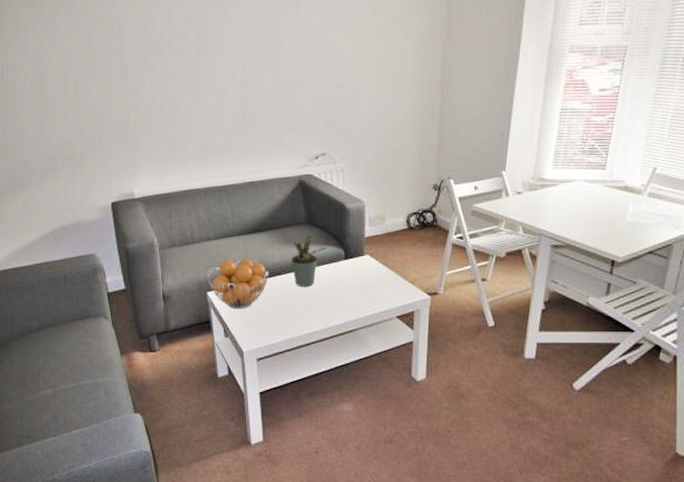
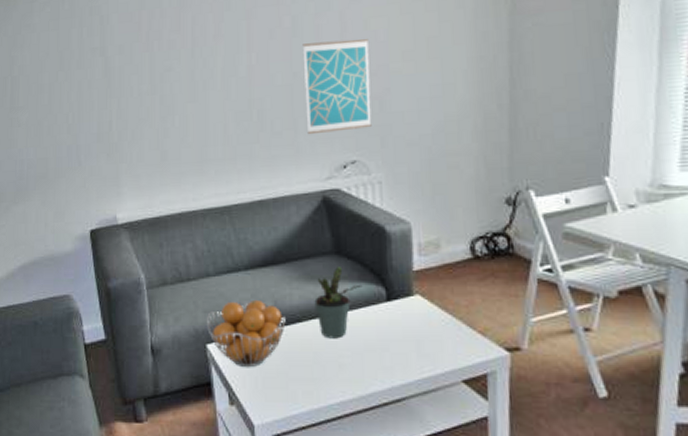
wall art: none [286,57,338,132] -> present [302,39,372,135]

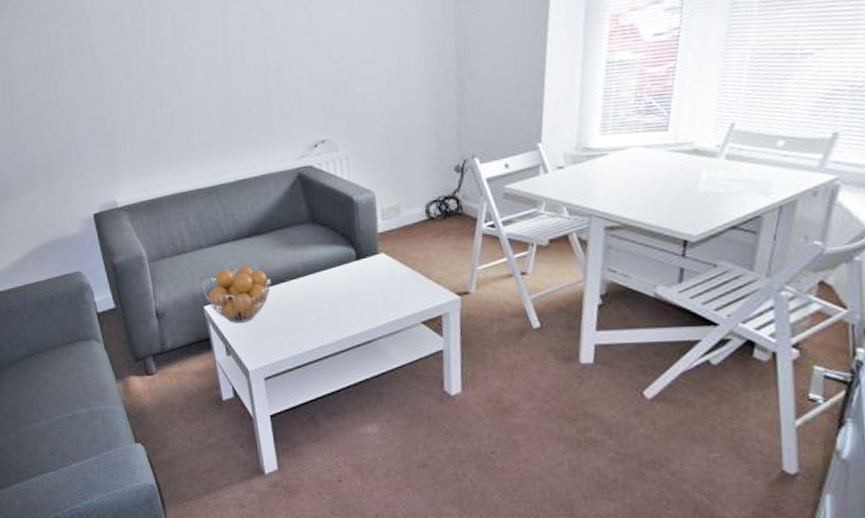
wall art: present [302,39,372,135] -> none [273,29,338,119]
potted plant: present [314,267,363,339] -> none [294,233,335,295]

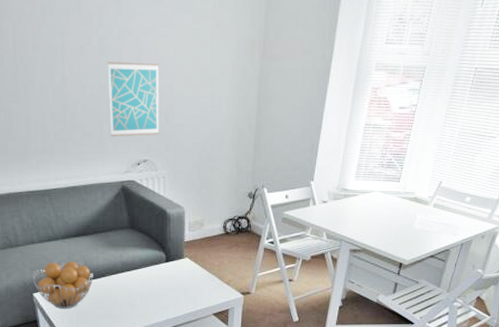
wall art: none [273,29,338,119] -> present [107,62,159,137]

